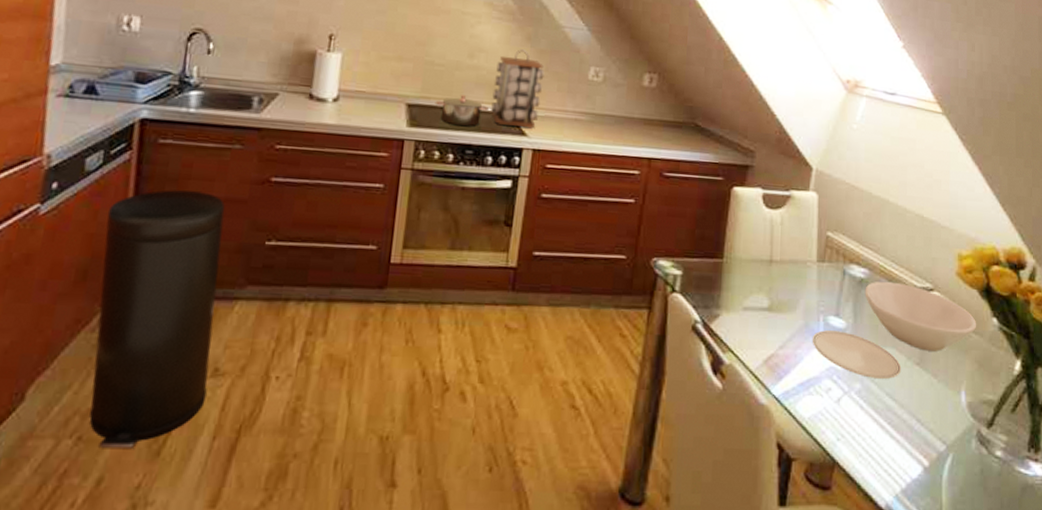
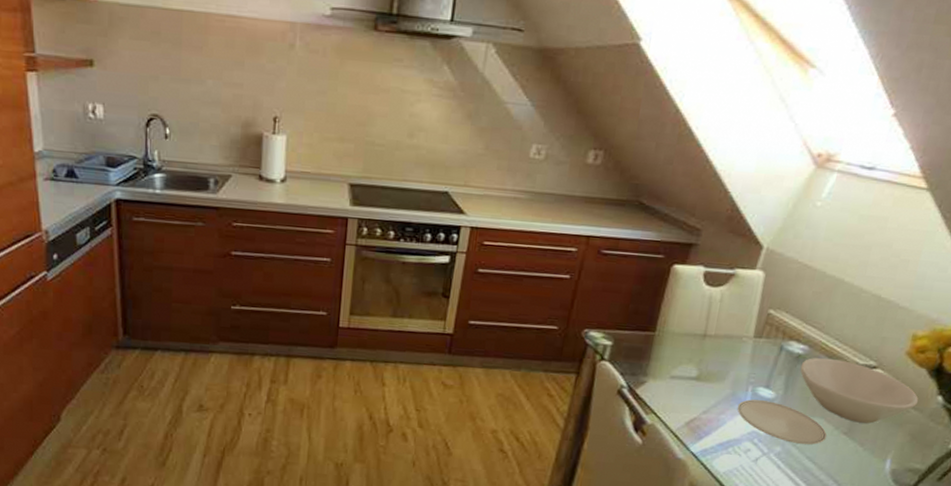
pedal bin: present [90,190,225,450] -> none [100,261,195,460]
cooking pot: present [435,95,488,127] -> none [376,174,428,206]
spice rack: present [490,49,545,128] -> none [429,127,485,206]

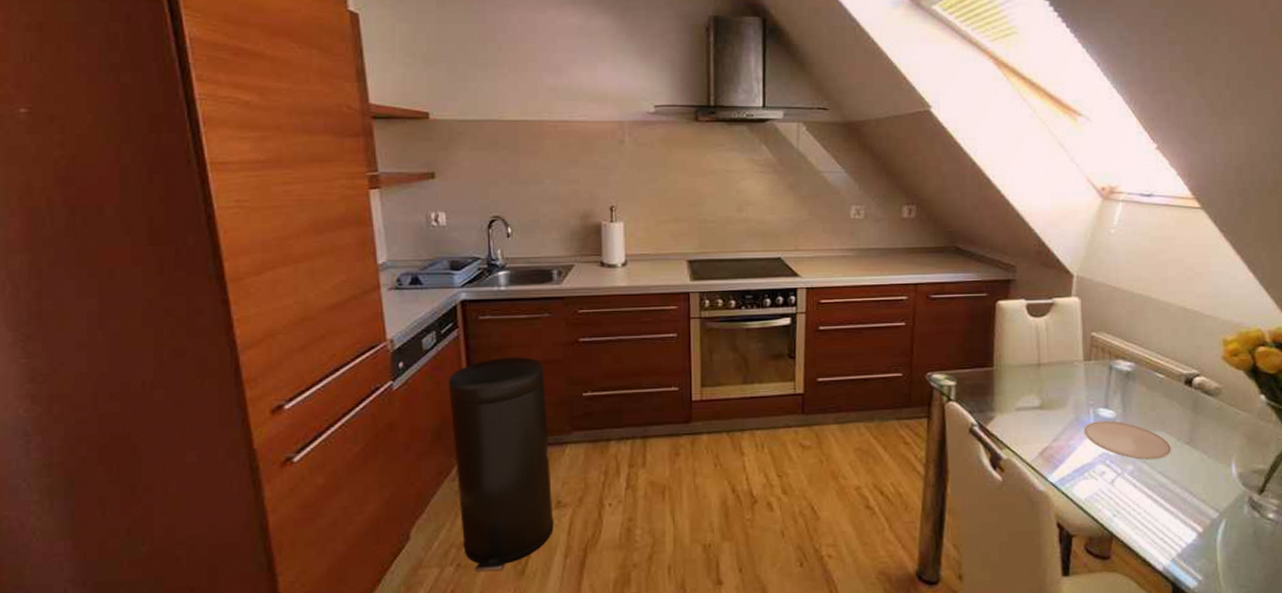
pedal bin: none [100,261,195,460] -> present [448,357,554,572]
bowl: present [800,357,919,424] -> none [1132,371,1245,431]

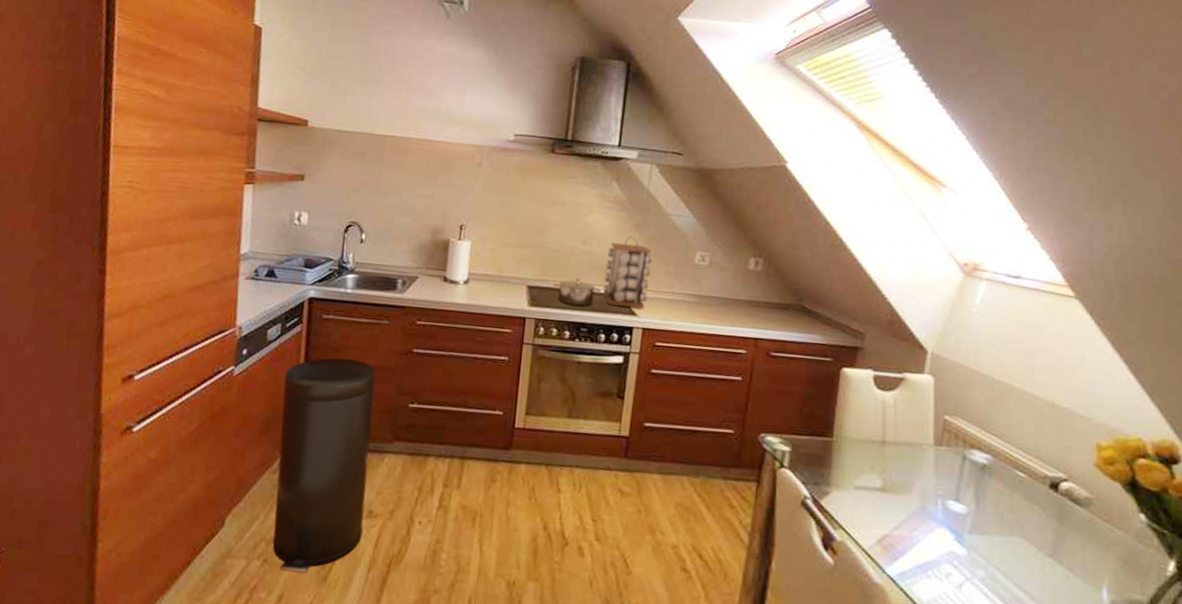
cooking pot: none [712,246,761,275] -> present [552,278,601,307]
spice rack: none [763,198,809,270] -> present [602,236,653,308]
plate: present [1083,421,1172,460] -> none [929,514,1032,569]

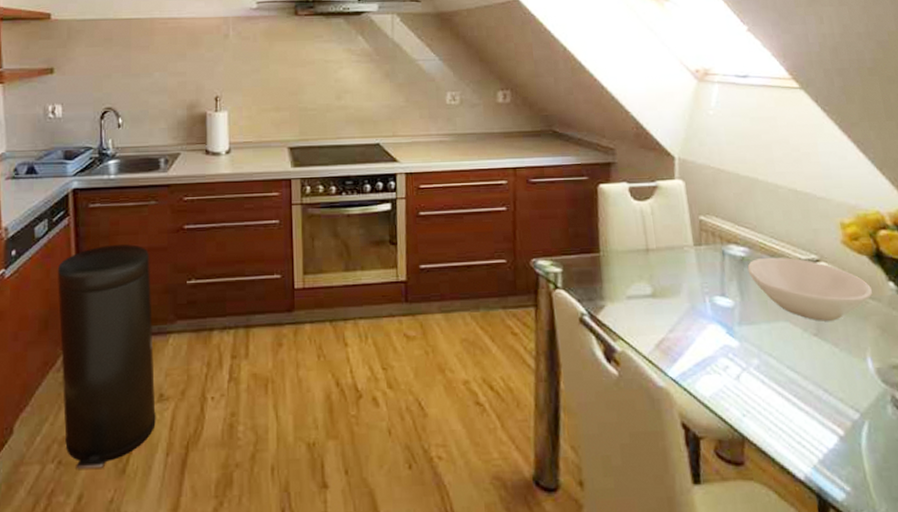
cooking pot: present [552,278,601,307] -> none [313,133,360,161]
spice rack: present [602,236,653,308] -> none [362,85,407,156]
bowl: none [988,468,1121,545] -> present [747,257,873,321]

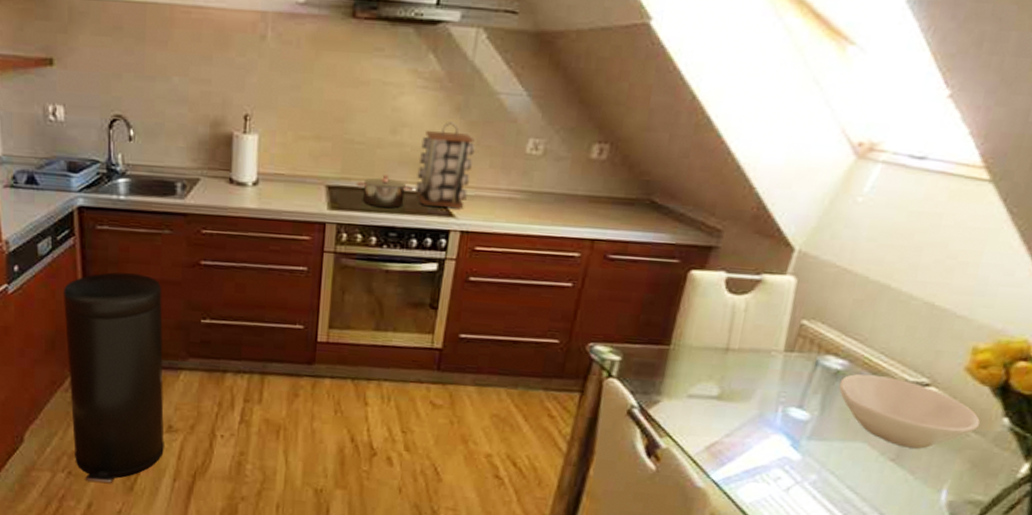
cooking pot: none [313,133,360,161] -> present [356,175,413,209]
spice rack: none [362,85,407,156] -> present [414,121,475,208]

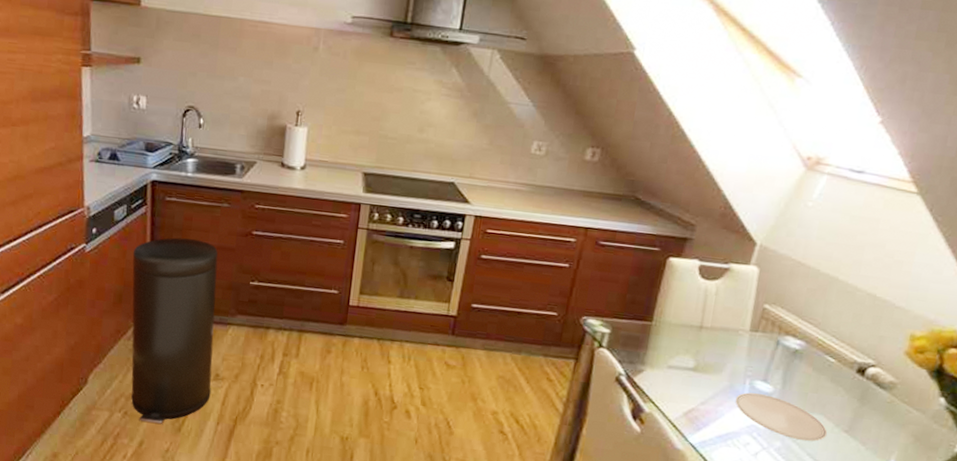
cooking pot: present [356,175,413,209] -> none [387,165,436,194]
spice rack: present [414,121,475,208] -> none [437,124,489,196]
plate: none [765,421,871,473] -> present [735,392,828,442]
bowl: present [838,373,981,449] -> none [797,353,921,423]

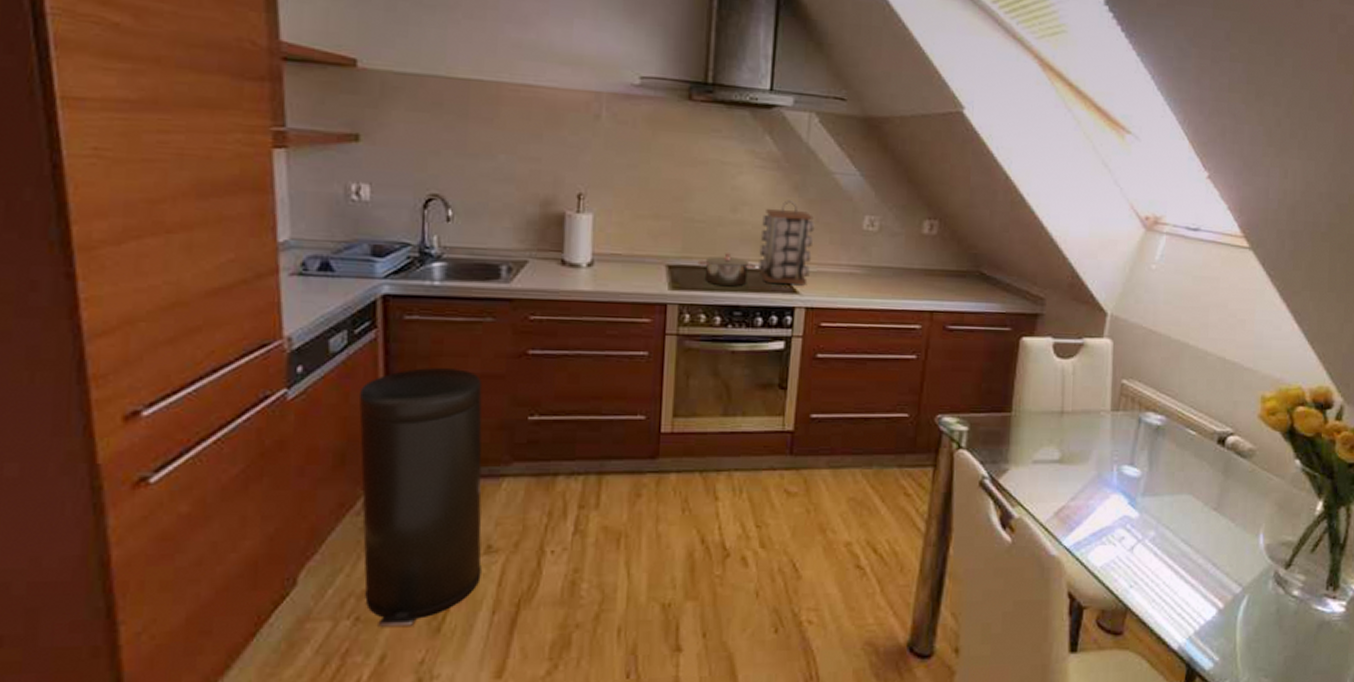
cooking pot: none [387,165,436,194] -> present [697,253,756,287]
spice rack: none [437,124,489,196] -> present [757,200,815,285]
plate: present [735,392,828,442] -> none [1105,480,1198,526]

